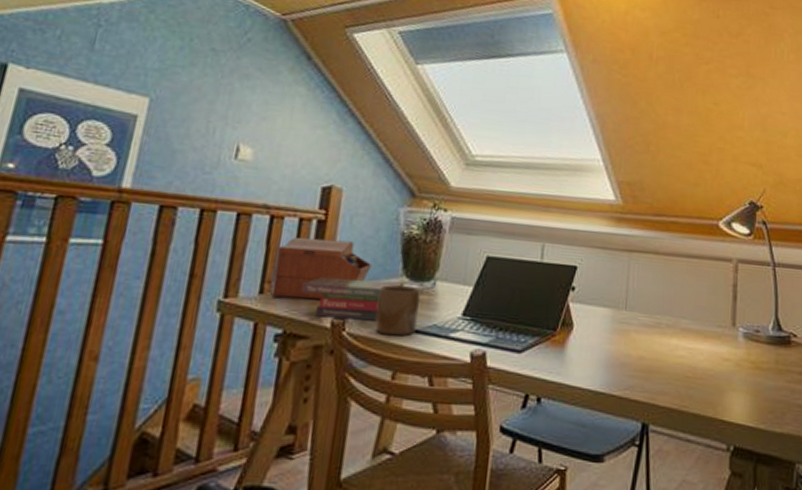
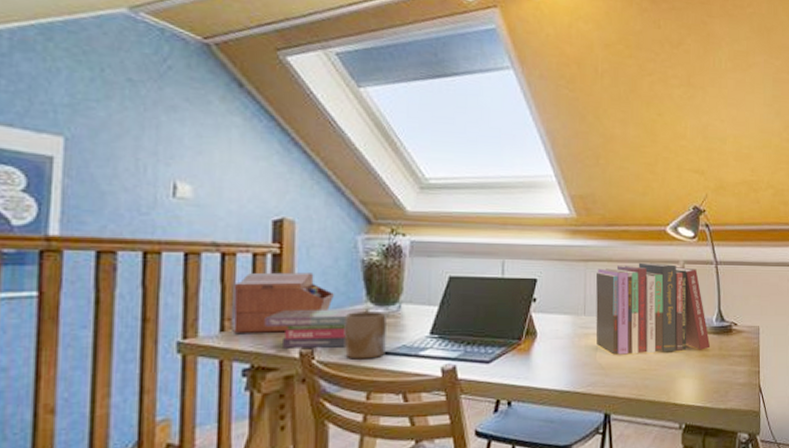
books: none [637,257,766,362] -> present [595,262,711,355]

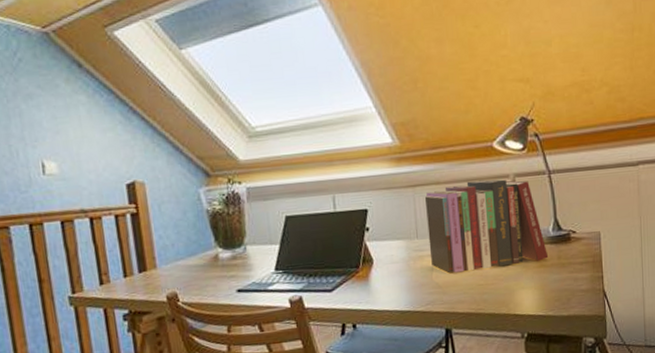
sewing box: present [233,272,334,335] -> none [104,226,187,286]
books: present [264,309,366,348] -> none [133,253,216,294]
mug: present [344,312,388,360] -> none [199,254,239,299]

